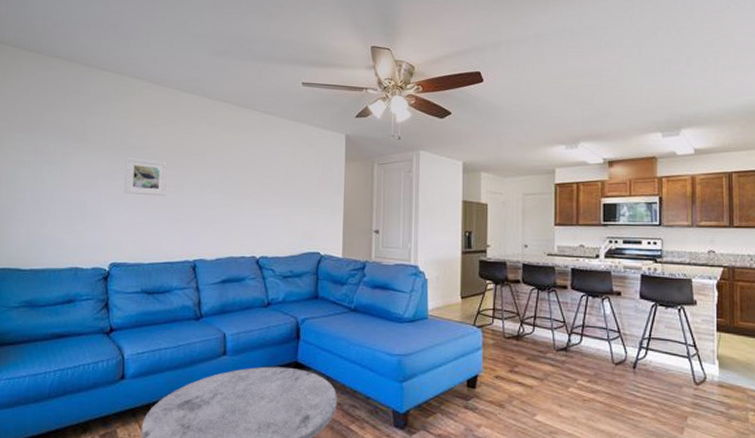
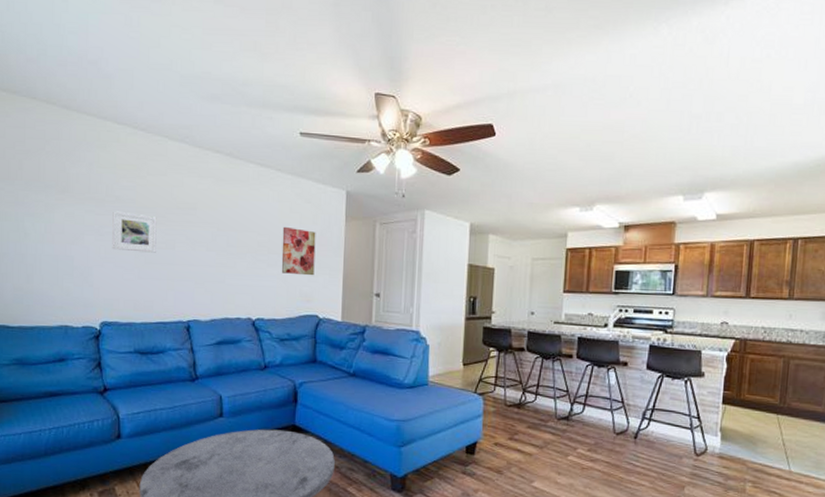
wall art: none [284,168,318,215] -> present [281,226,316,276]

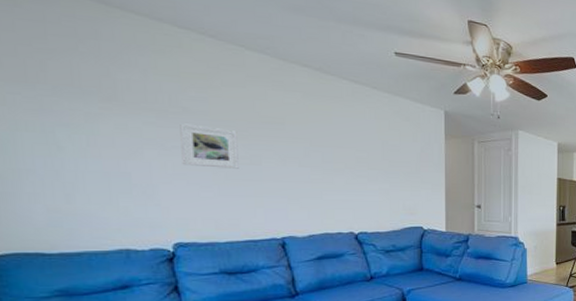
wall art: present [281,226,316,276] -> none [382,143,417,190]

